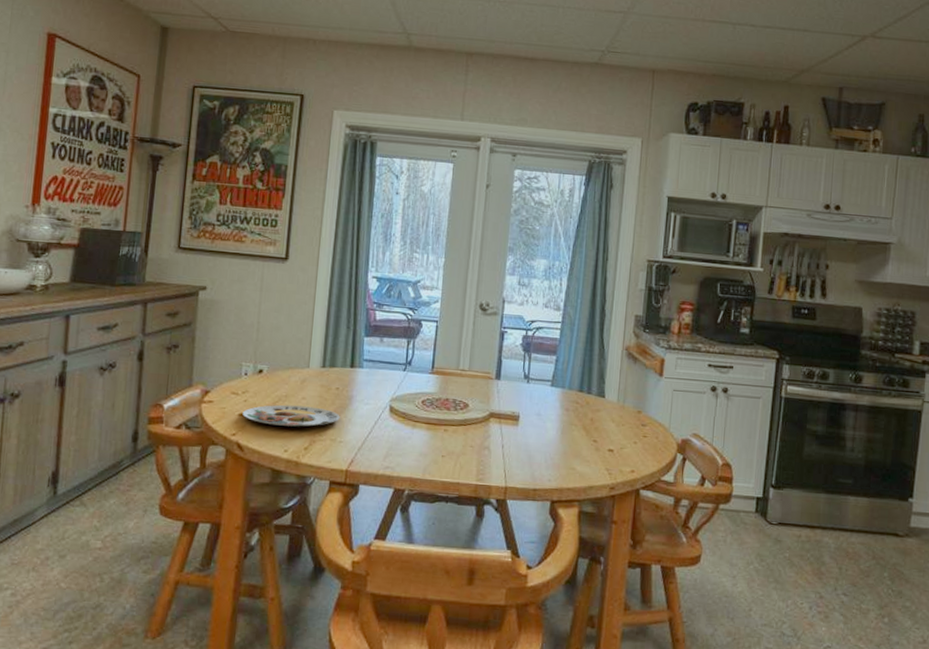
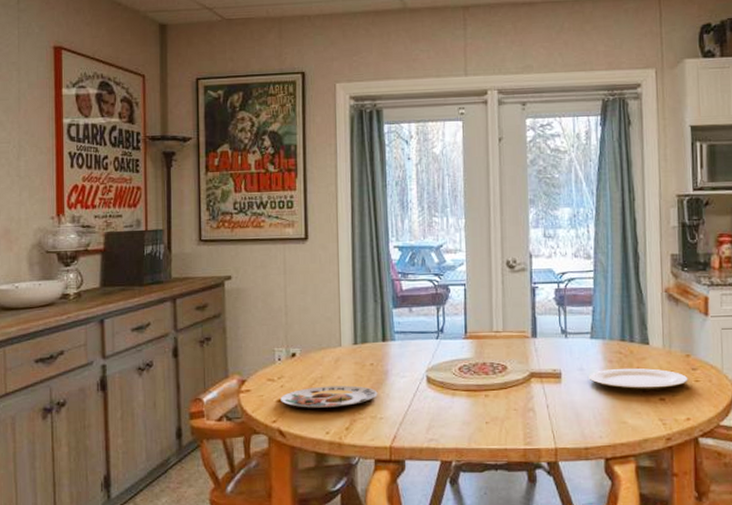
plate: none [544,417,637,442] -> present [588,368,688,391]

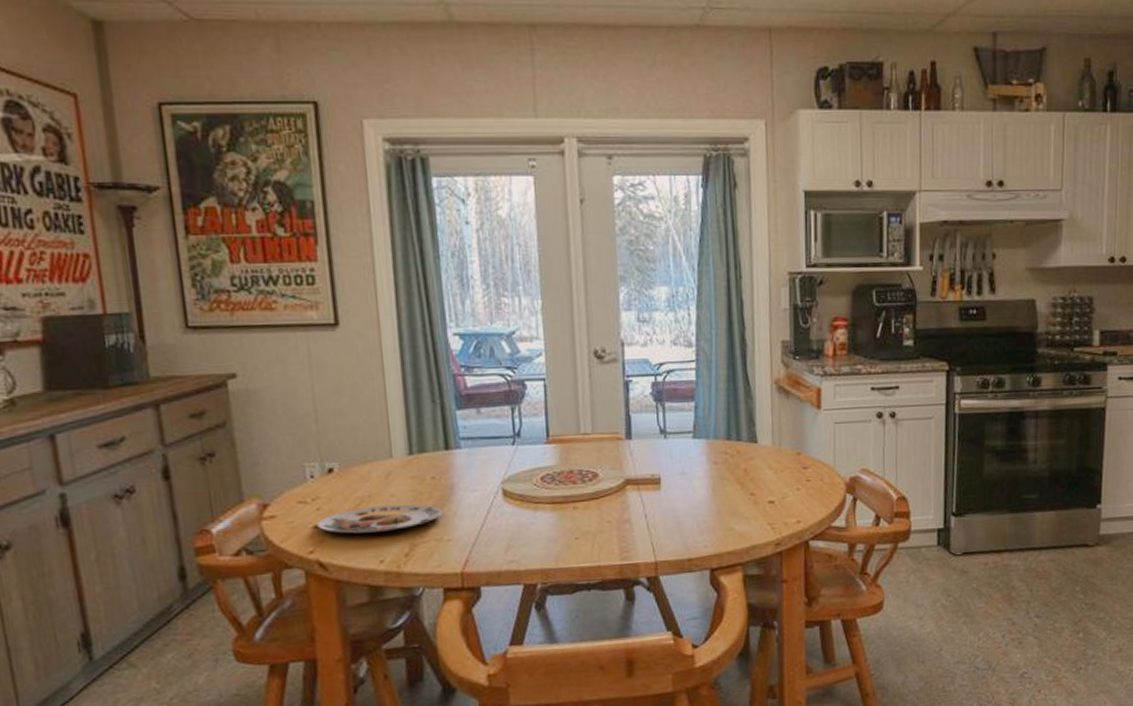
plate: present [588,368,688,391] -> none [691,469,799,494]

